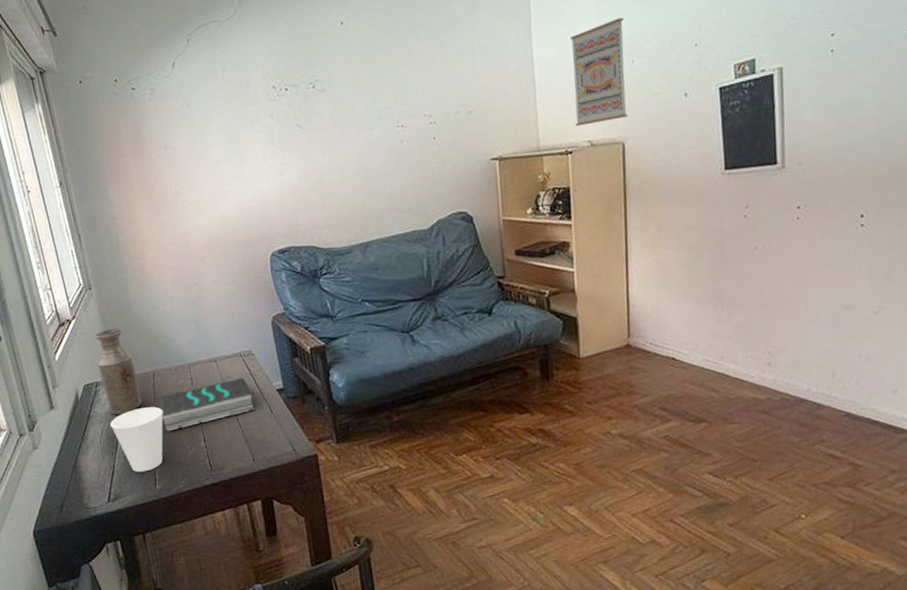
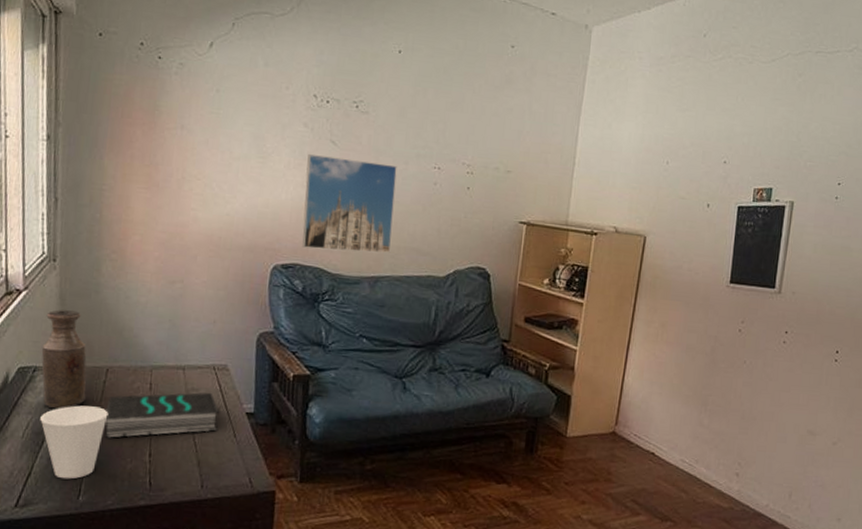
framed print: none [279,133,374,231] -> present [302,154,397,254]
wall art: present [570,17,628,127] -> none [605,119,666,213]

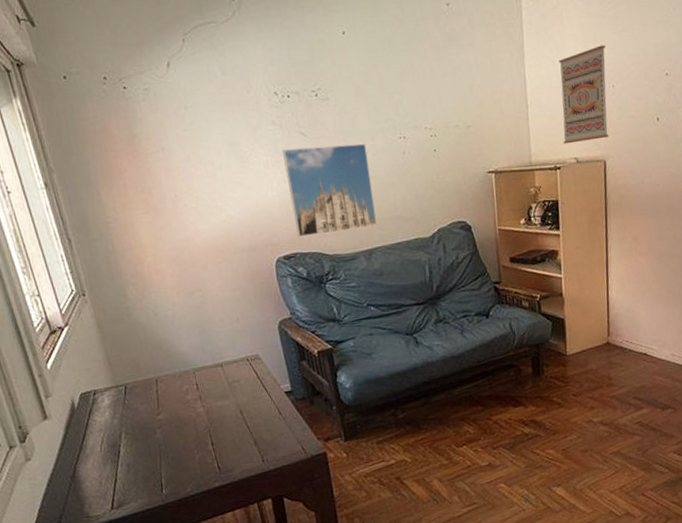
cup: present [40,405,109,480] -> none [111,413,169,479]
bottle: present [41,310,87,409] -> none [90,335,145,423]
book: present [105,392,219,438] -> none [164,381,264,437]
wall art: none [605,119,666,213] -> present [559,45,609,144]

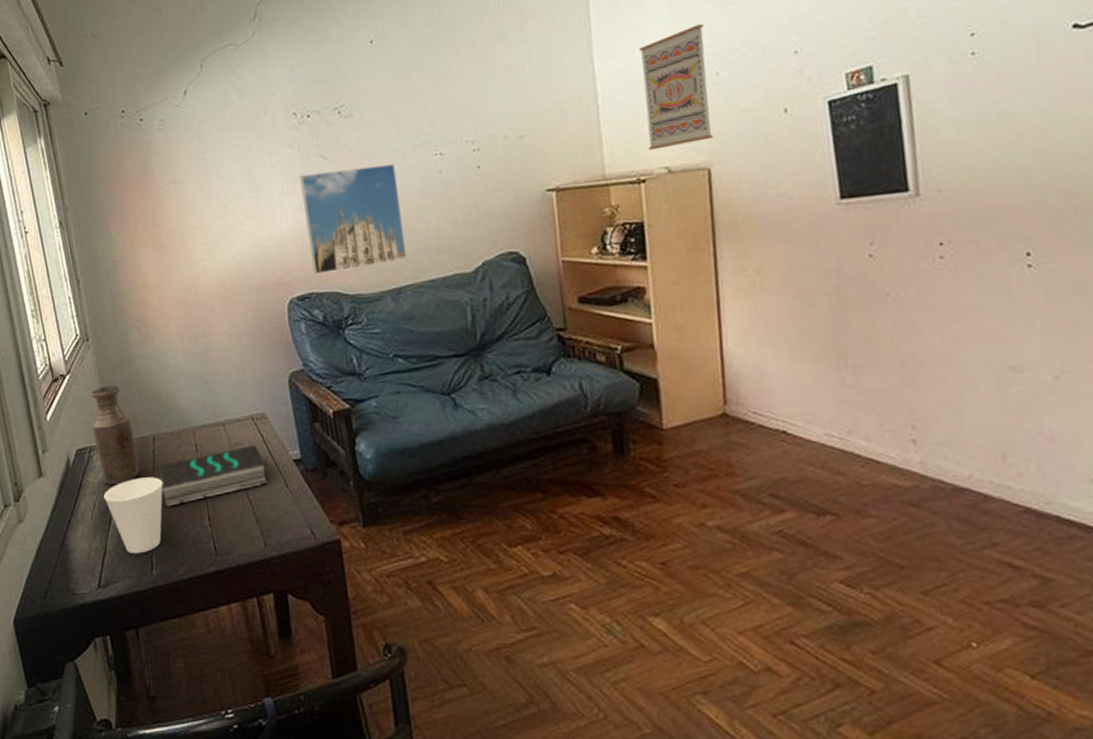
bottle: none [90,335,145,423] -> present [90,385,140,486]
cup: none [111,413,169,479] -> present [104,477,163,554]
book: none [164,381,264,437] -> present [160,444,268,507]

